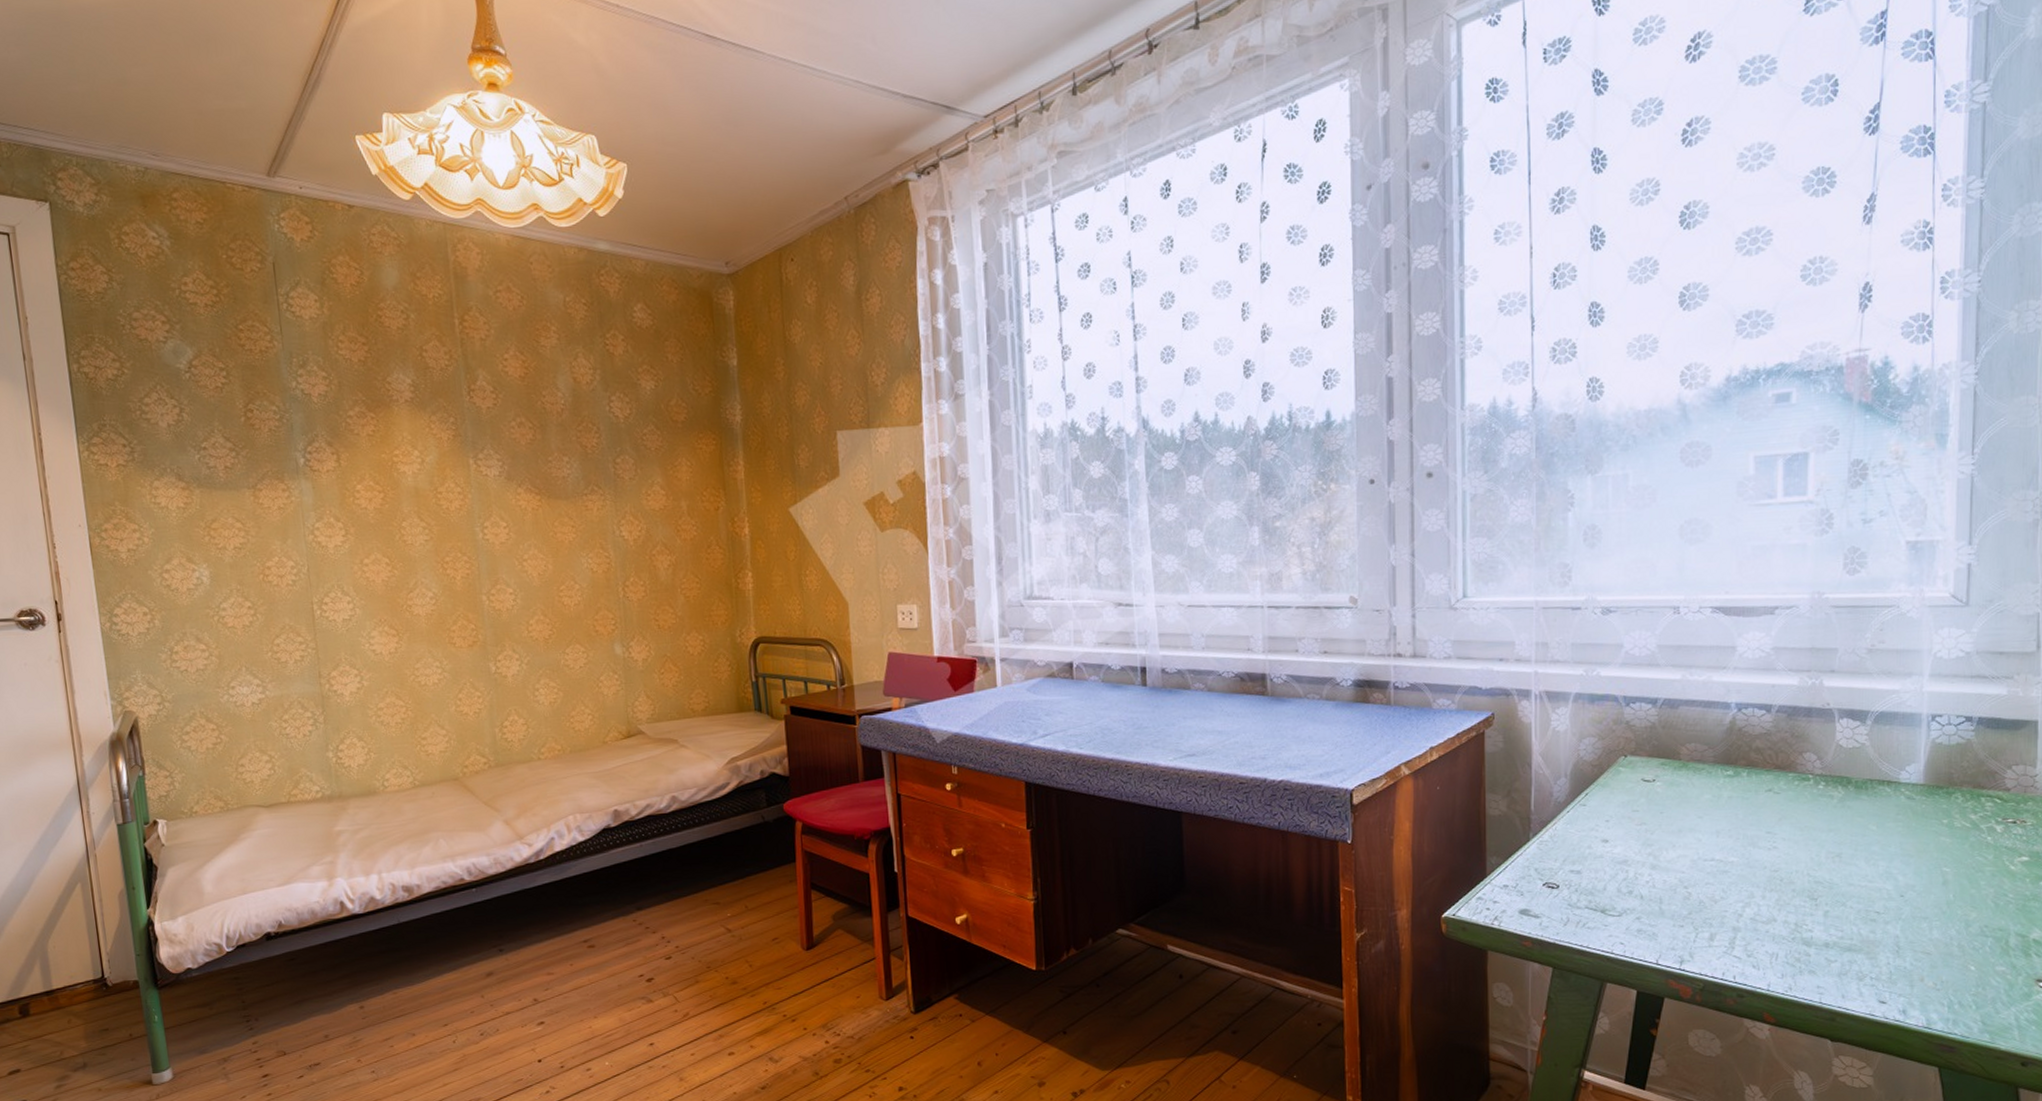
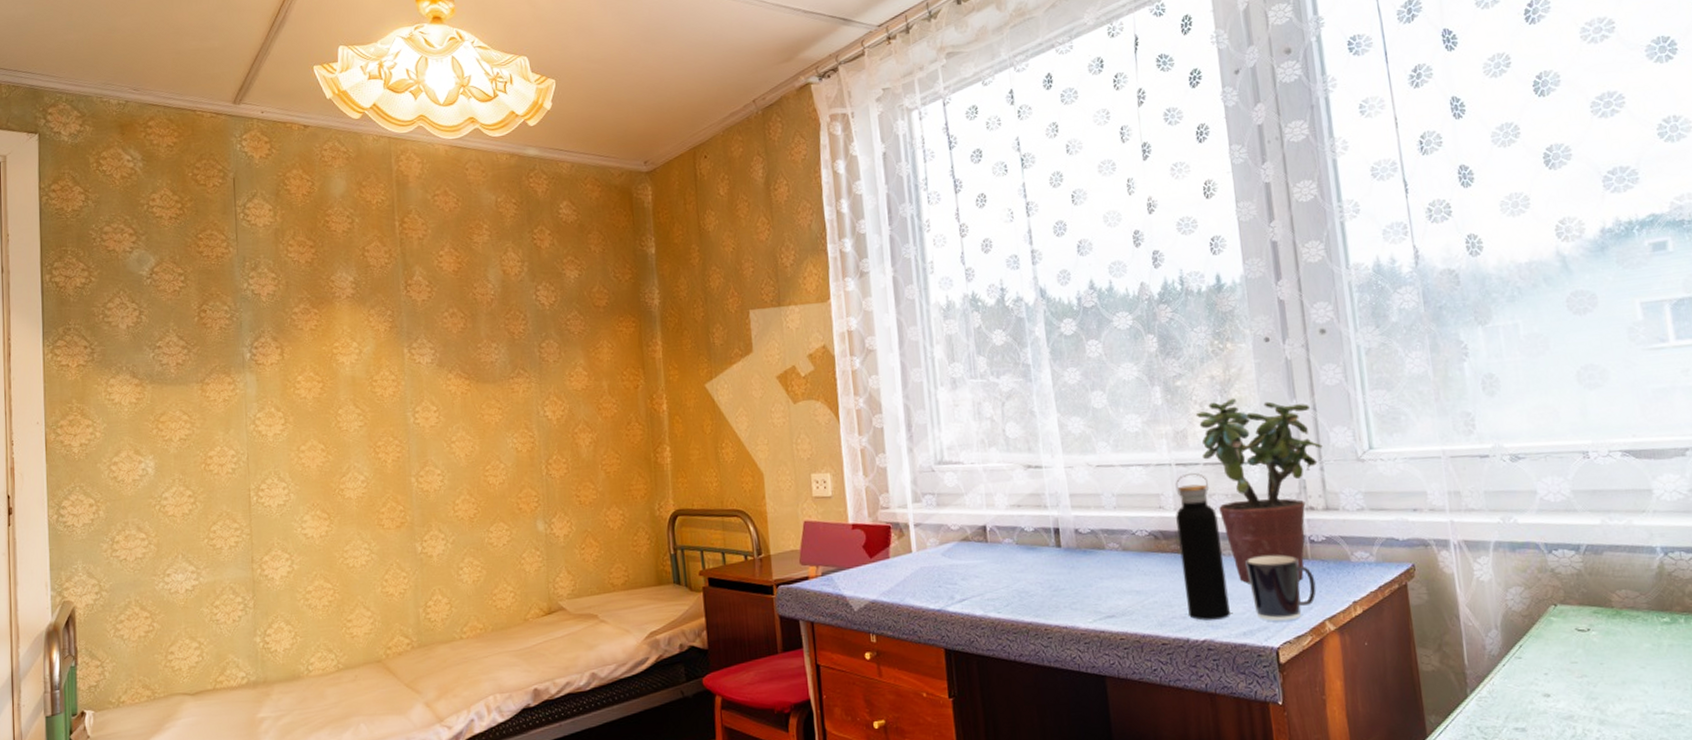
water bottle: none [1263,615,1309,762] -> present [1175,472,1230,621]
potted plant: none [1292,541,1417,726] -> present [1195,398,1323,583]
mug: none [1328,700,1395,765] -> present [1245,554,1317,622]

